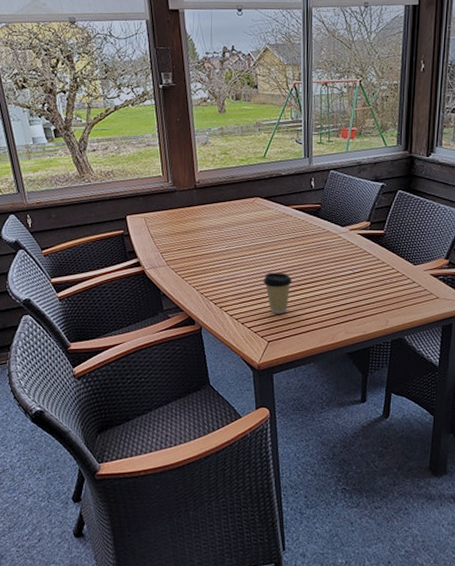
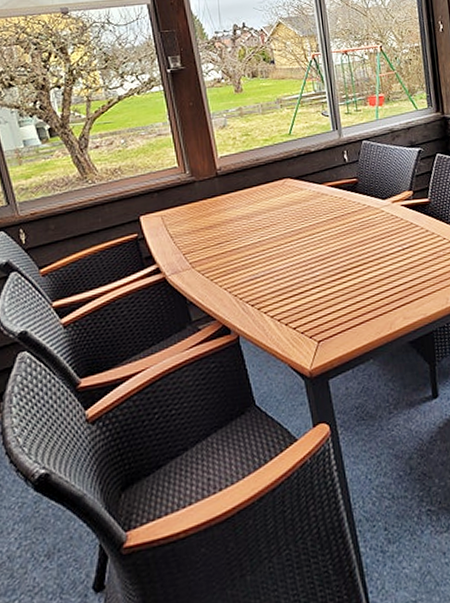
coffee cup: present [263,272,292,313] -> none [304,258,337,307]

